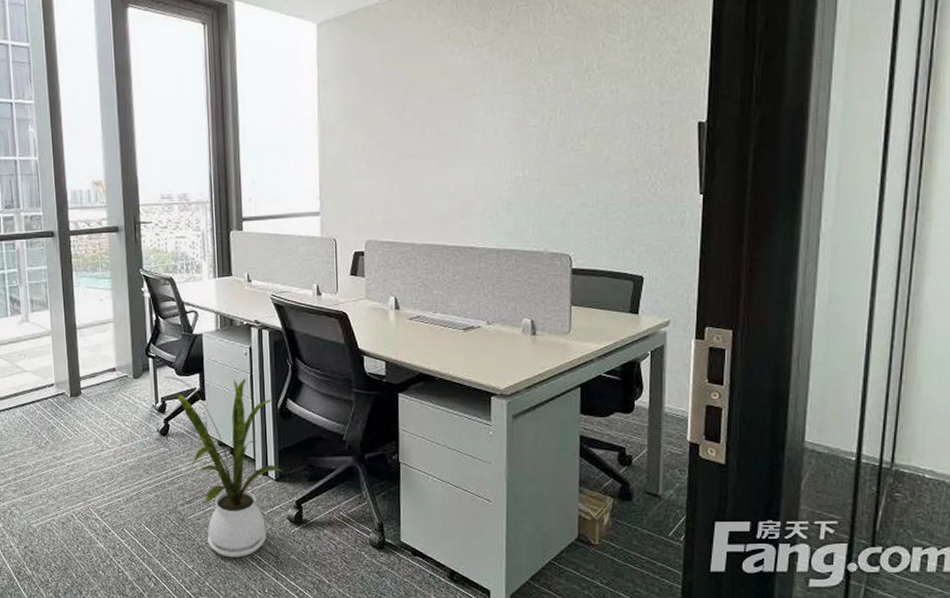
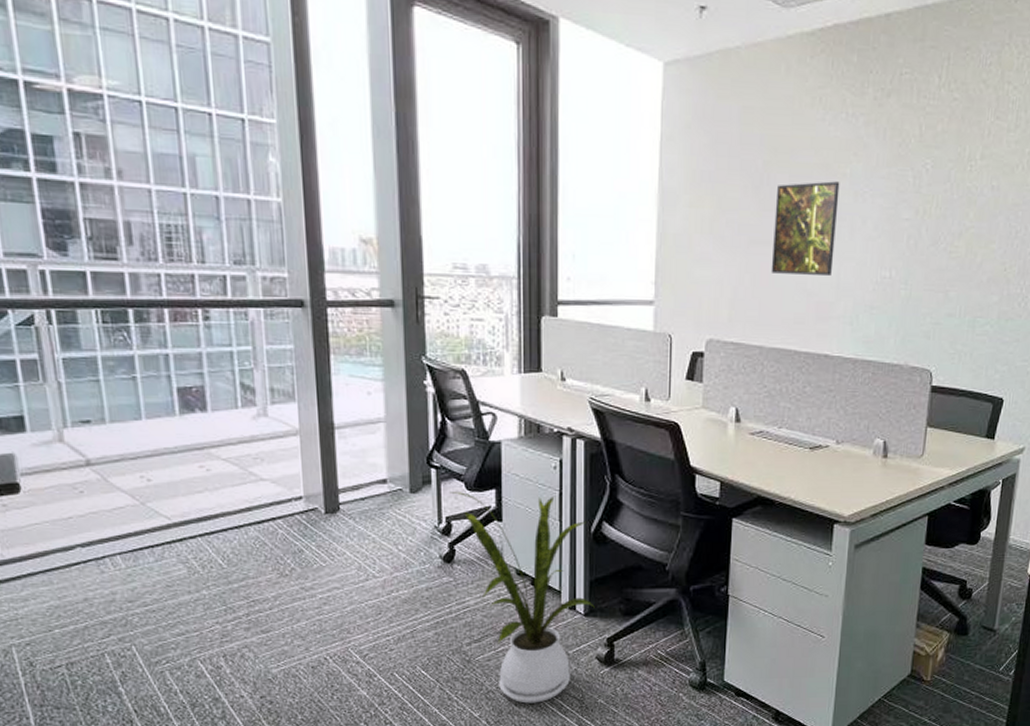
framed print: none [416,101,472,182] -> present [770,181,840,275]

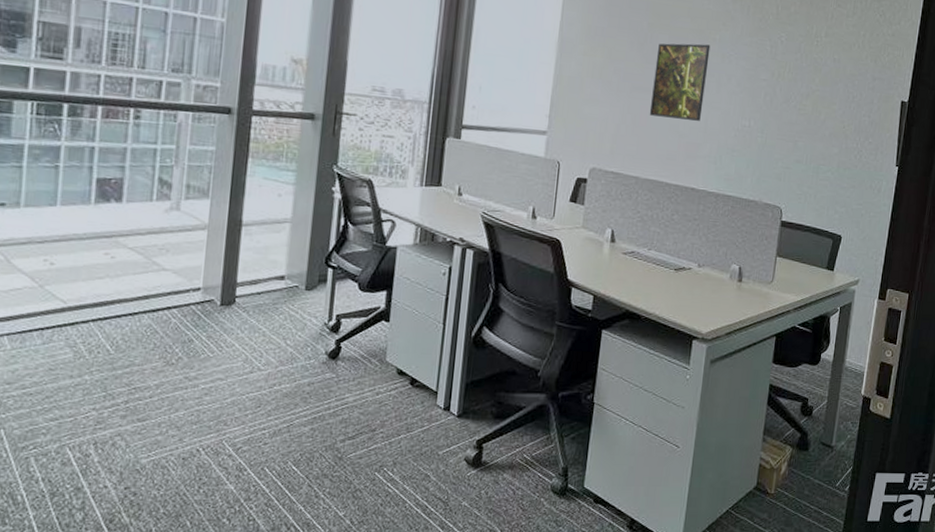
house plant: present [449,492,595,704] -> none [343,291,468,504]

